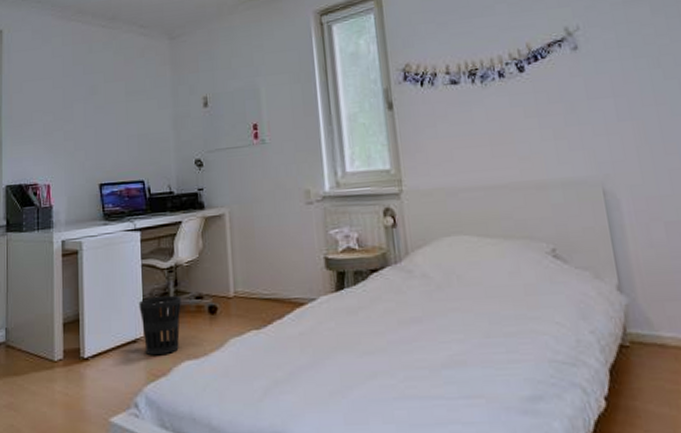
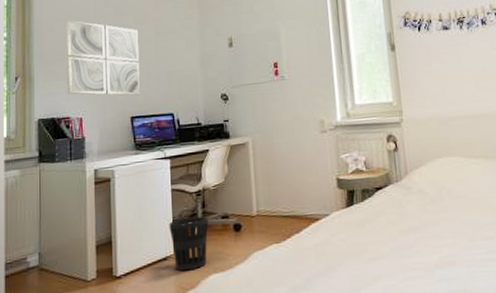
wall art: none [33,79,110,161] -> present [65,20,141,96]

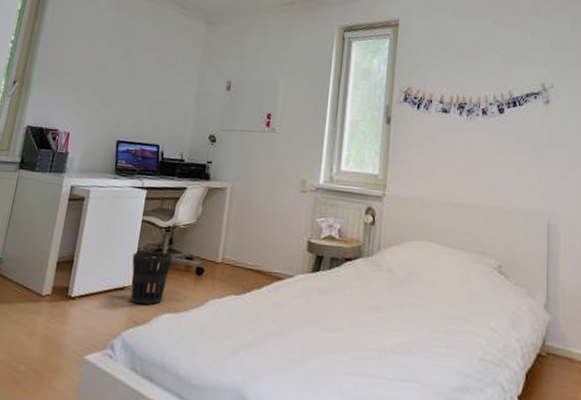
wall art: present [65,20,141,96] -> none [60,34,142,121]

